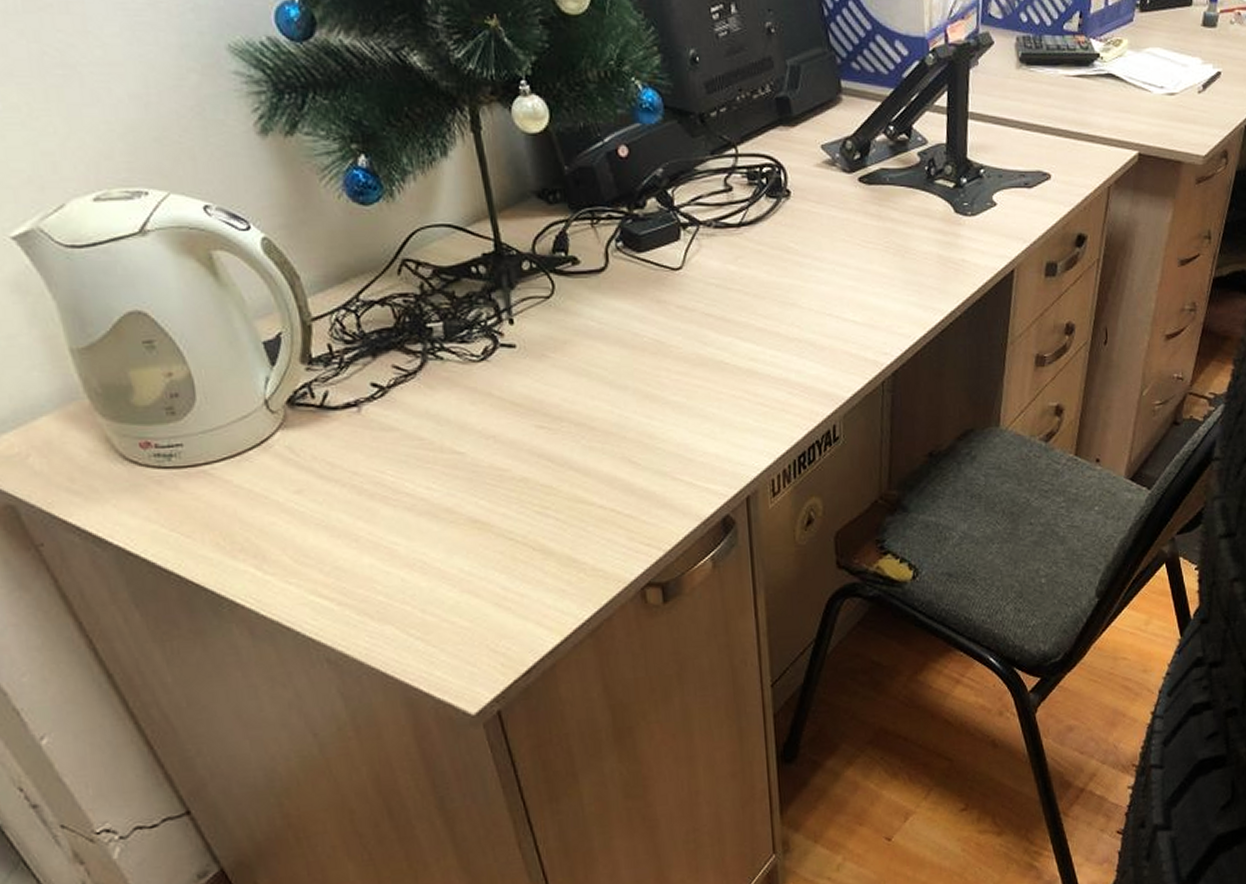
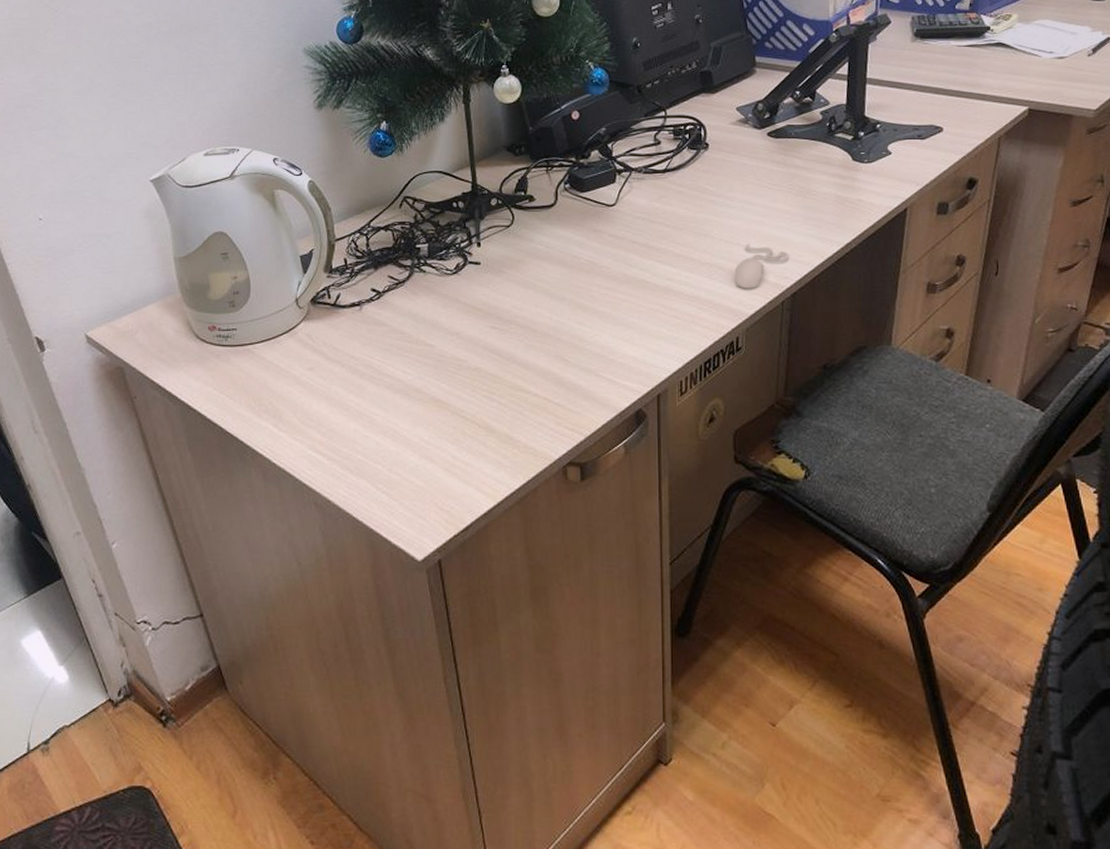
computer mouse: none [827,313,889,368] -> present [734,243,790,289]

